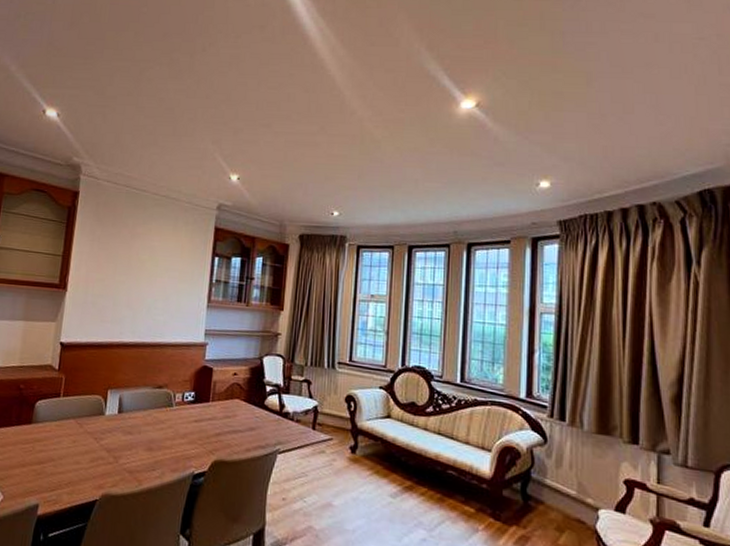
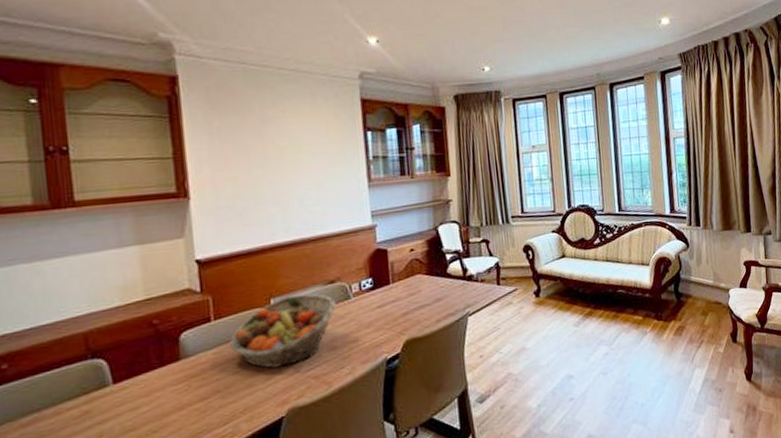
fruit basket: none [69,390,160,454] -> present [230,294,337,369]

